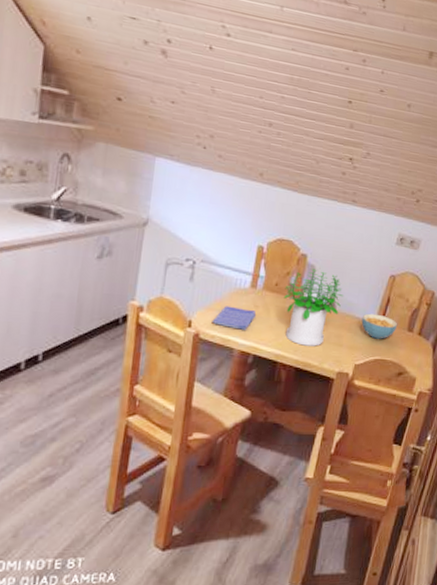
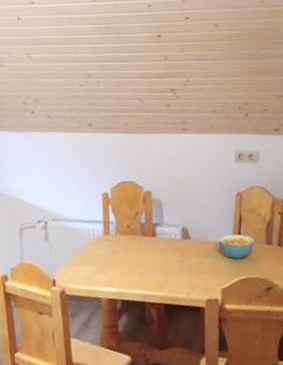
dish towel: present [212,306,257,330] -> none [74,257,116,279]
potted plant: present [284,268,343,346] -> none [137,203,195,281]

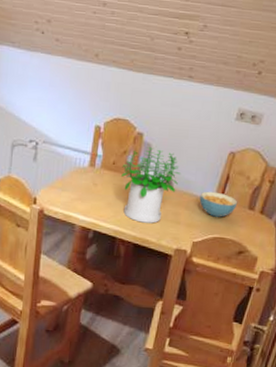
potted plant: none [137,203,195,281] -> present [121,147,180,223]

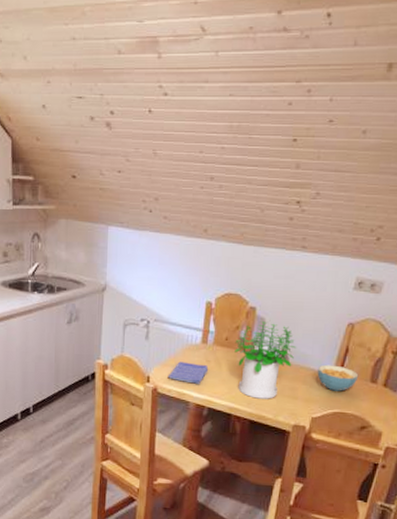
dish towel: none [54,184,96,207] -> present [167,361,209,384]

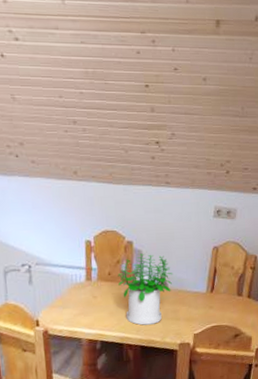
dish towel: present [167,361,209,384] -> none [57,300,97,321]
cereal bowl: present [317,364,359,391] -> none [193,285,228,308]

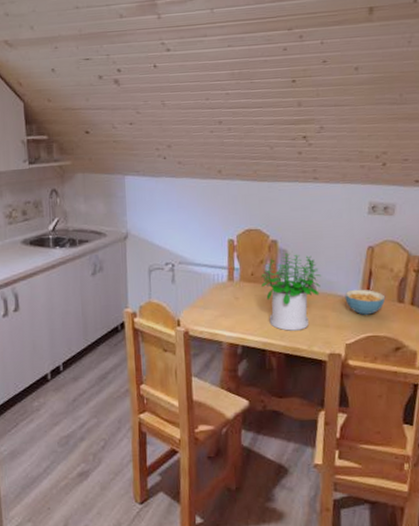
cereal bowl: none [193,285,228,308] -> present [344,289,386,315]

